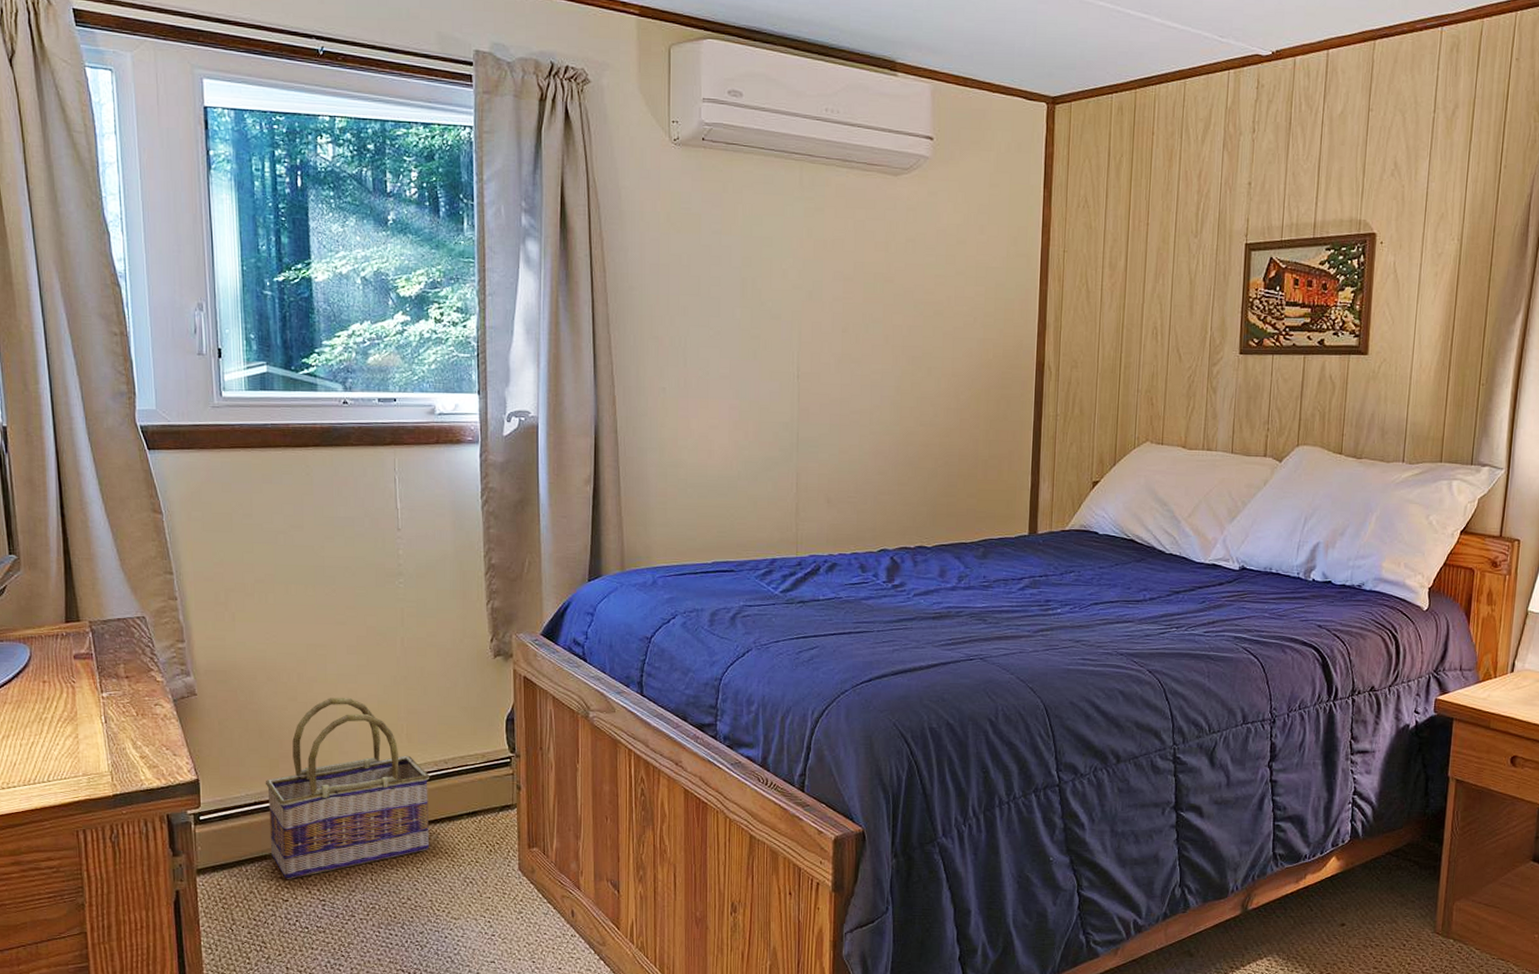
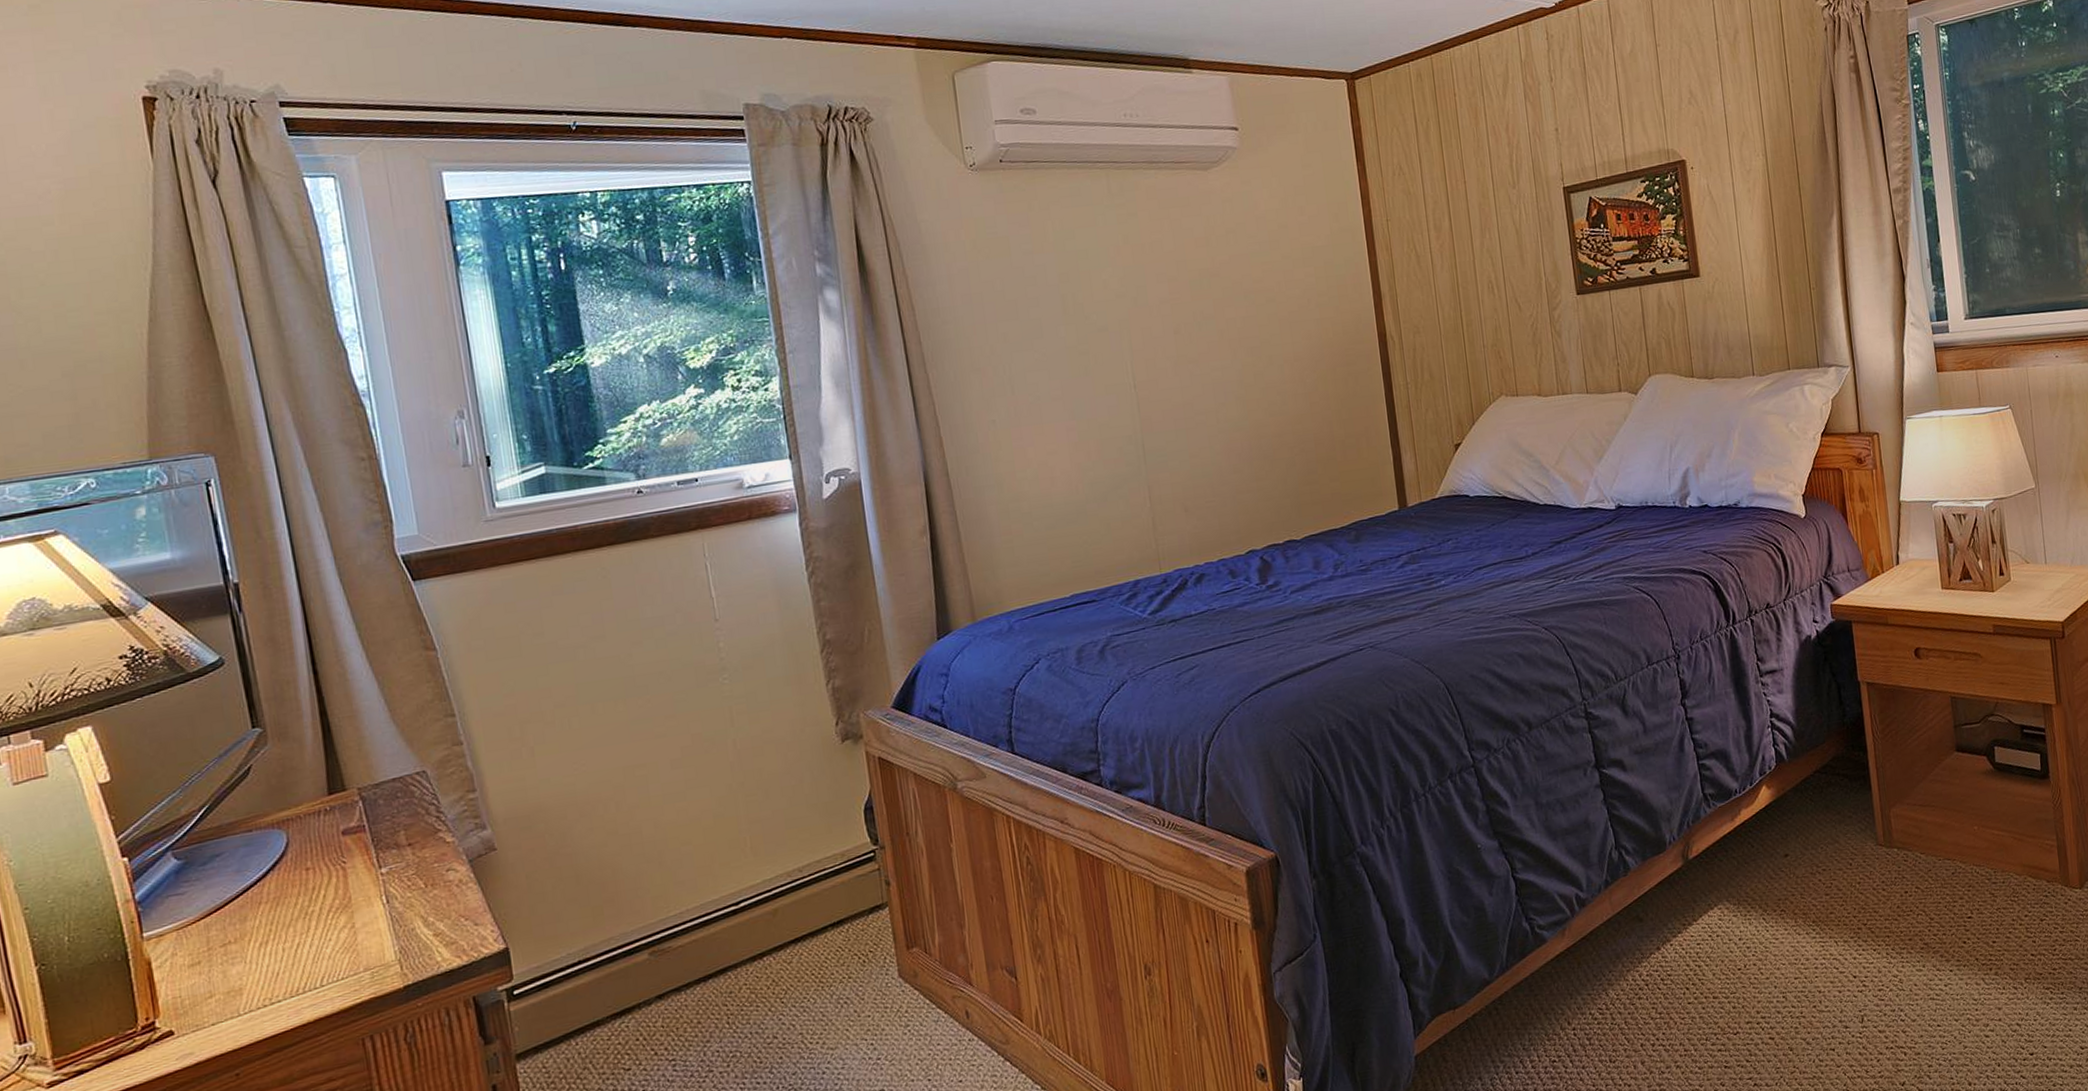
basket: present [265,697,430,879] -> none [588,818,793,1044]

